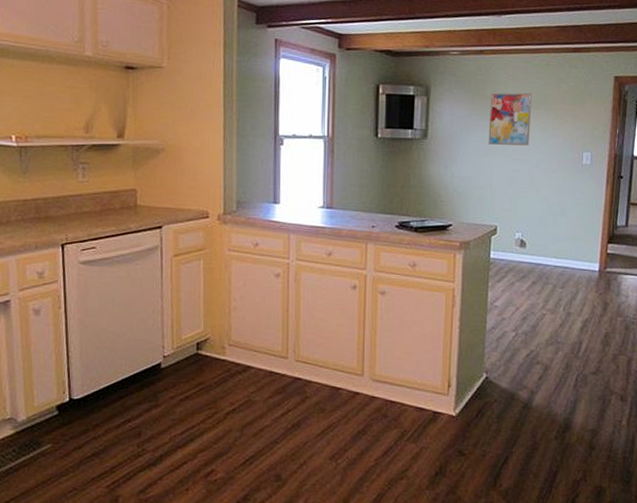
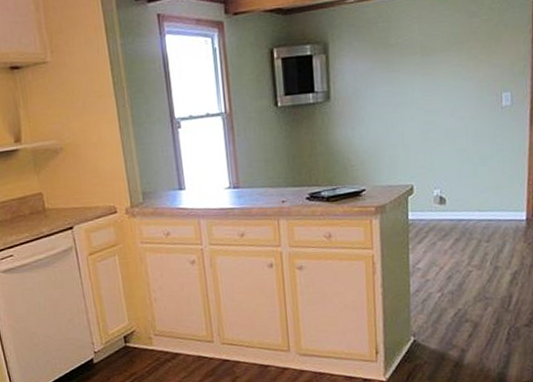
wall art: present [488,92,532,146] -> none [394,34,442,98]

